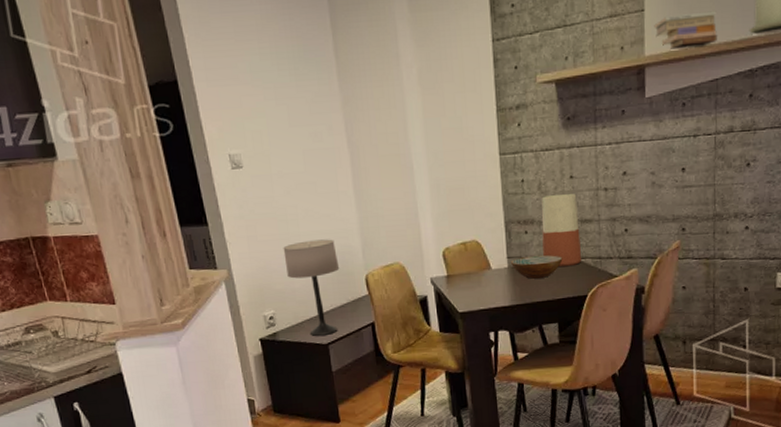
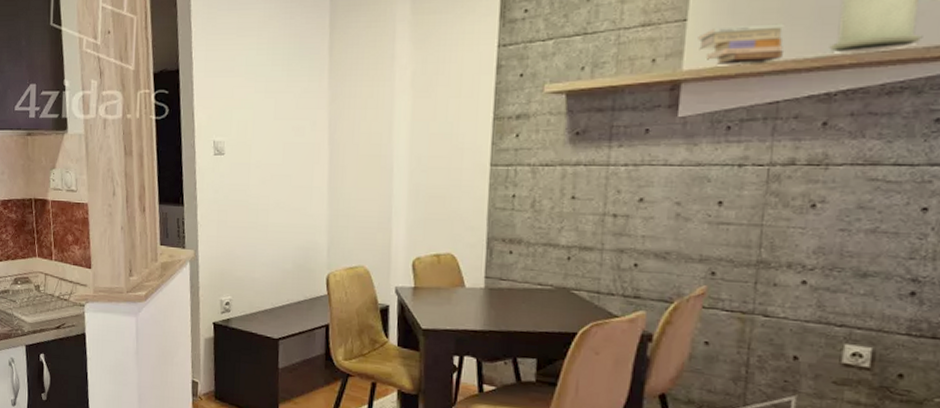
table lamp: present [283,239,340,337] -> none [249,232,302,330]
bowl: present [510,255,563,279] -> none [487,278,552,306]
vase: present [541,193,582,268] -> none [528,214,578,298]

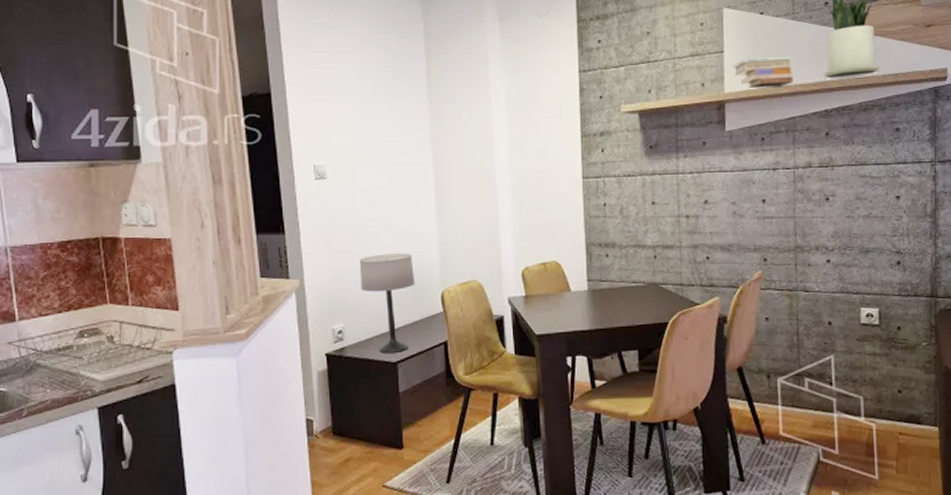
table lamp: none [249,232,302,330] -> present [359,253,416,354]

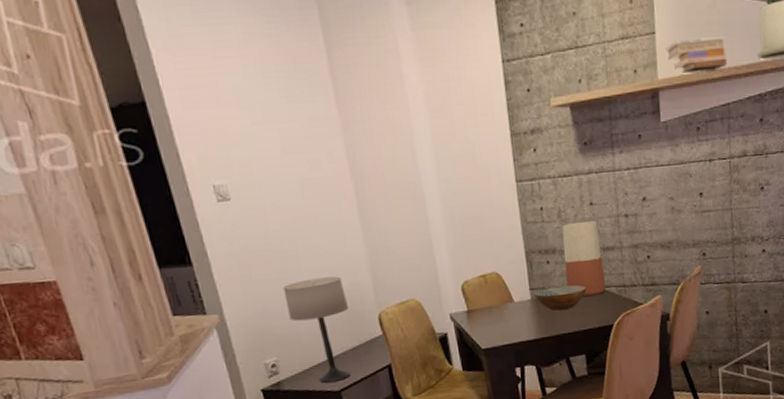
bowl: none [590,279,644,303] -> present [533,284,587,311]
vase: none [623,219,663,293] -> present [562,221,607,298]

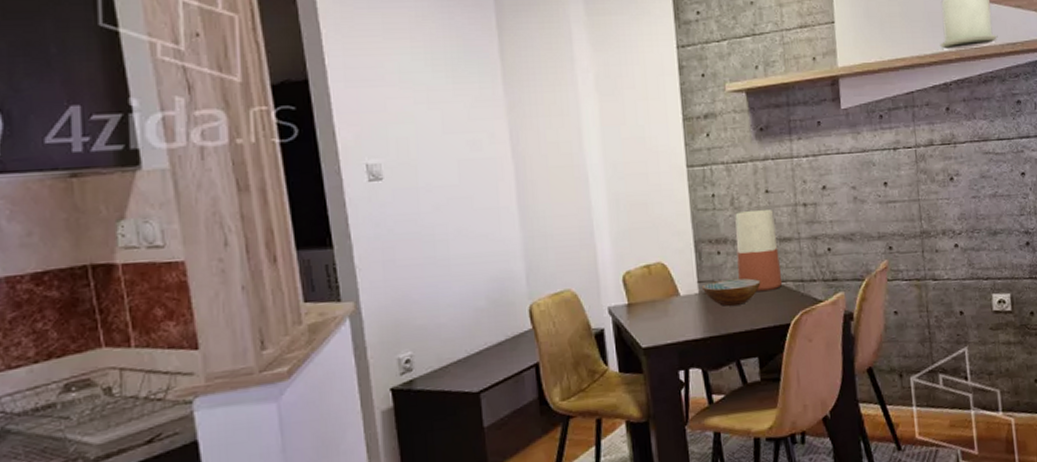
table lamp: present [283,276,351,384] -> none [427,263,498,384]
books: present [665,35,727,73] -> none [845,25,909,61]

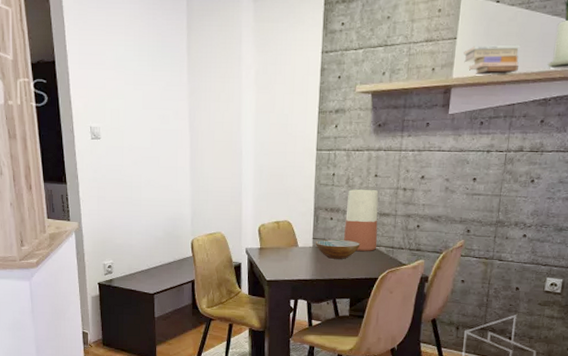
books: none [845,25,909,61] -> present [463,44,521,75]

